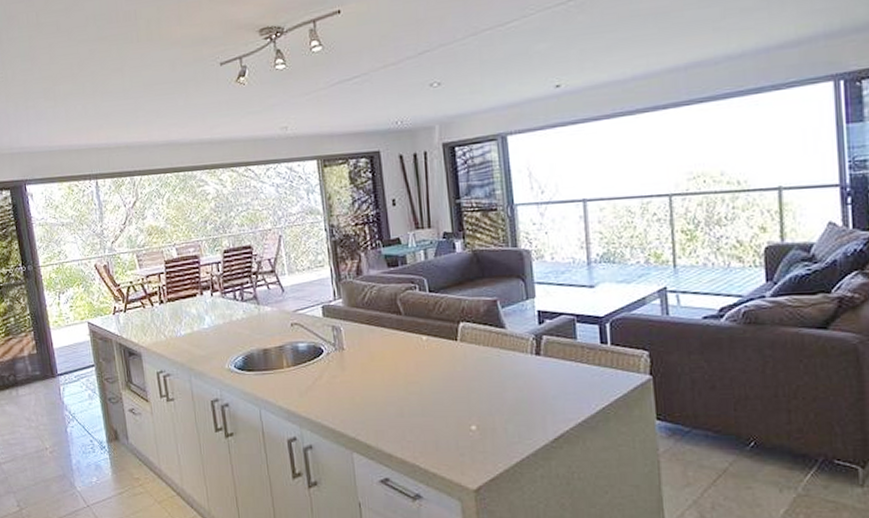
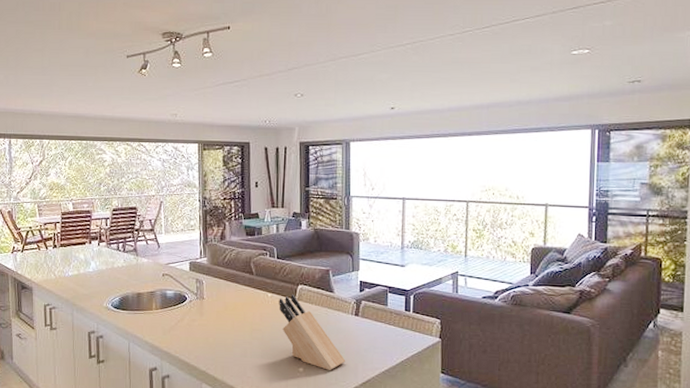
knife block: none [436,335,530,426] -> present [279,294,346,370]

